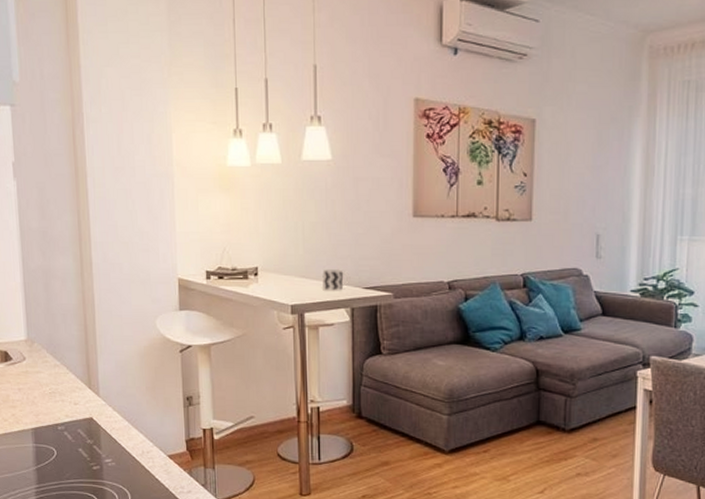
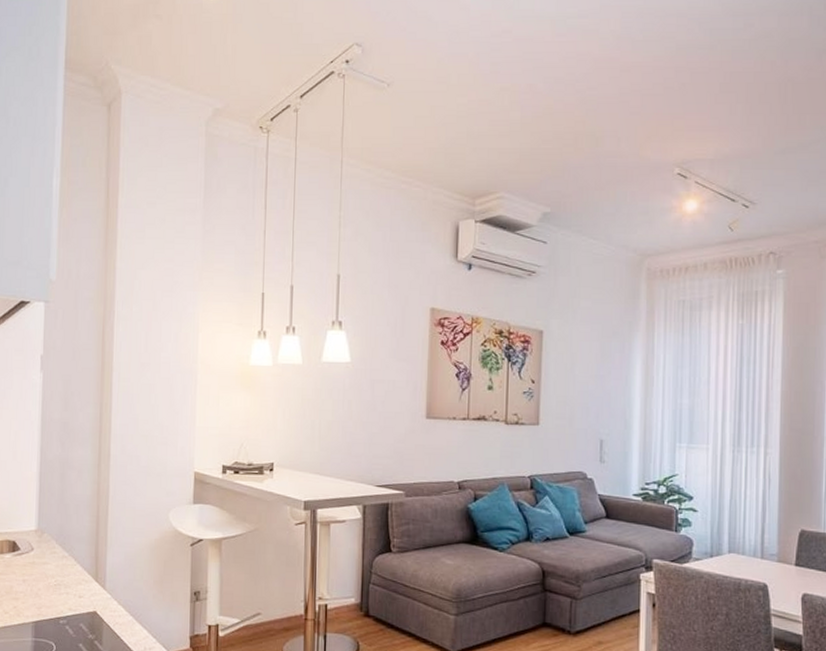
cup: present [322,269,349,291] -> none [336,467,363,488]

